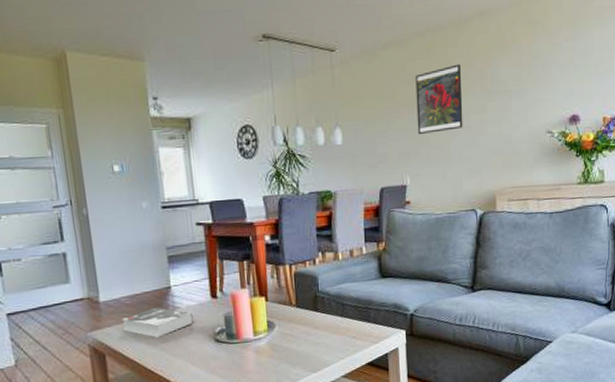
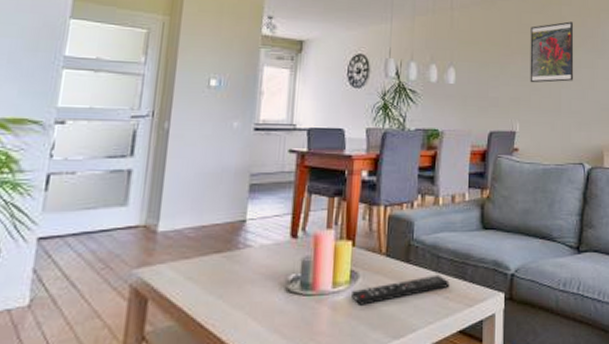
book: present [121,307,193,337] -> none [177,243,265,281]
remote control: none [271,319,356,348] -> present [352,274,450,305]

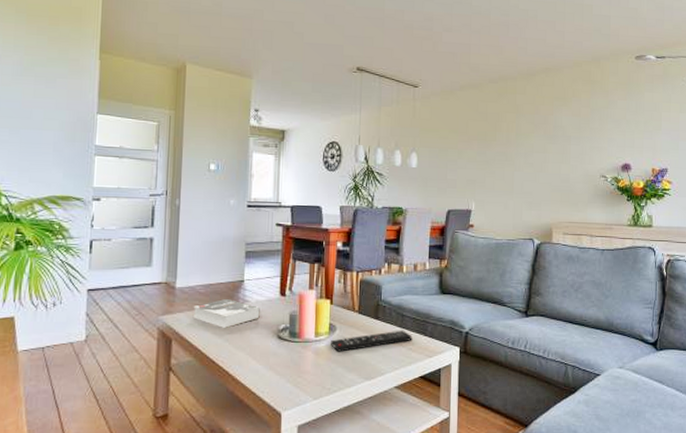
book: none [177,243,265,281] -> present [192,298,260,328]
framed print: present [530,21,574,83] -> none [485,109,527,167]

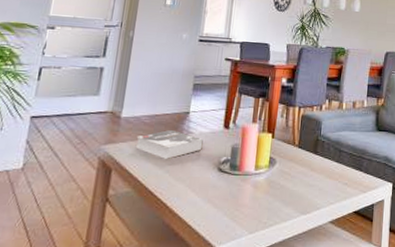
remote control: present [331,330,412,352] -> none [270,165,349,186]

